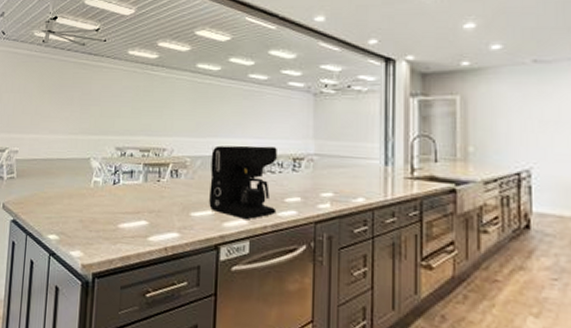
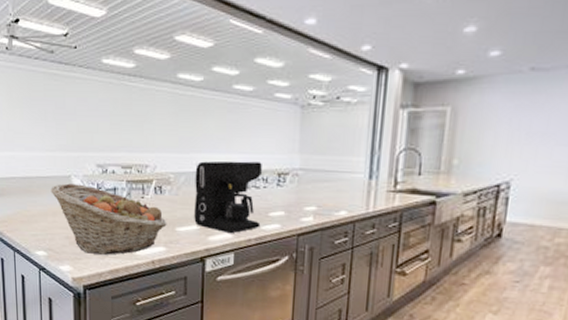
fruit basket: none [69,165,182,241] -> present [51,183,167,255]

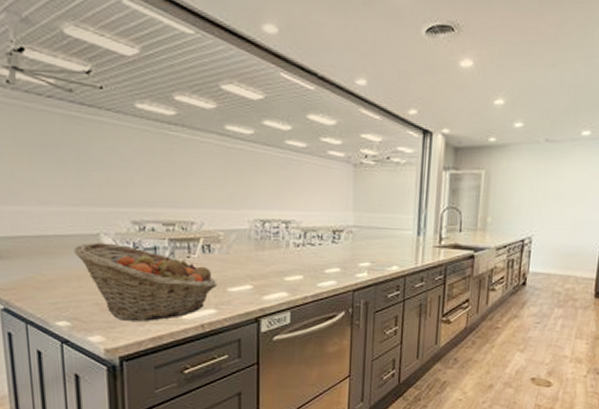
coffee maker: present [194,161,262,233] -> none [247,217,317,291]

